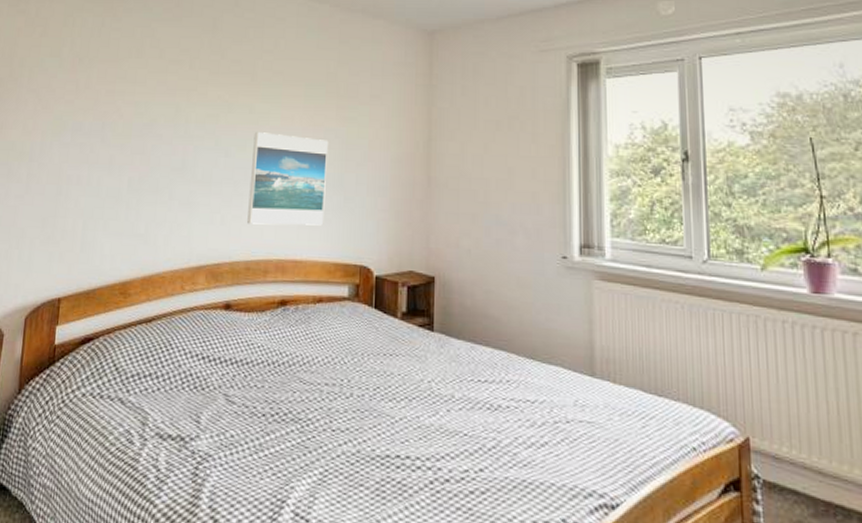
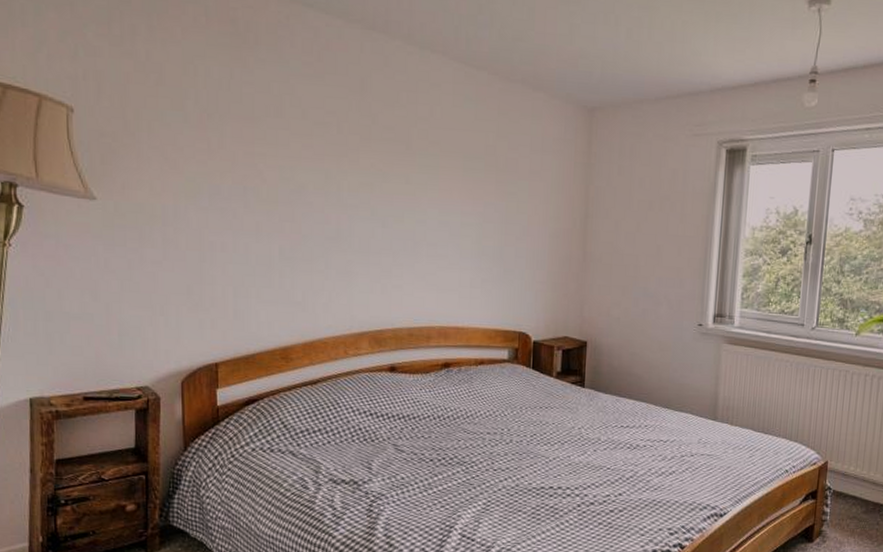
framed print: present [247,132,329,226] -> none [408,203,489,296]

